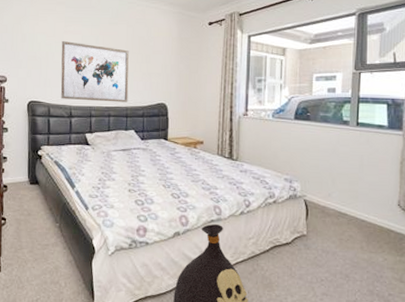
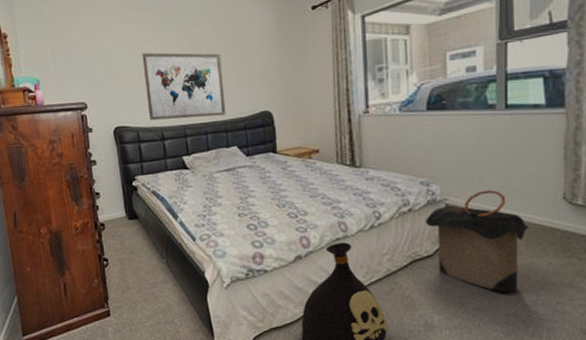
laundry hamper: none [286,192,370,282] -> present [425,190,529,293]

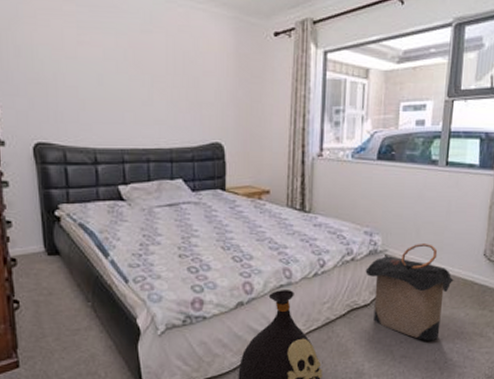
wall art: present [142,52,226,121] -> none [74,56,172,143]

